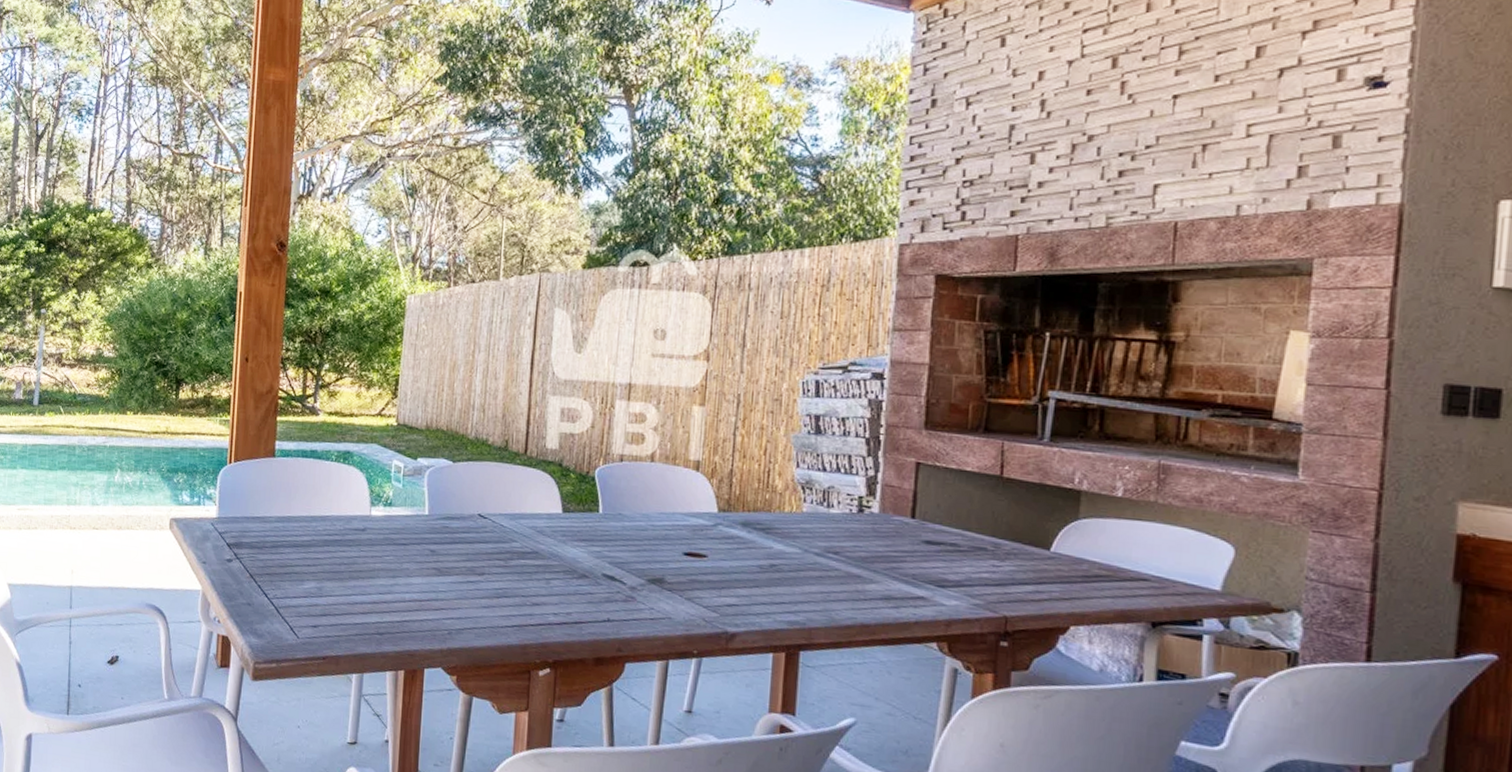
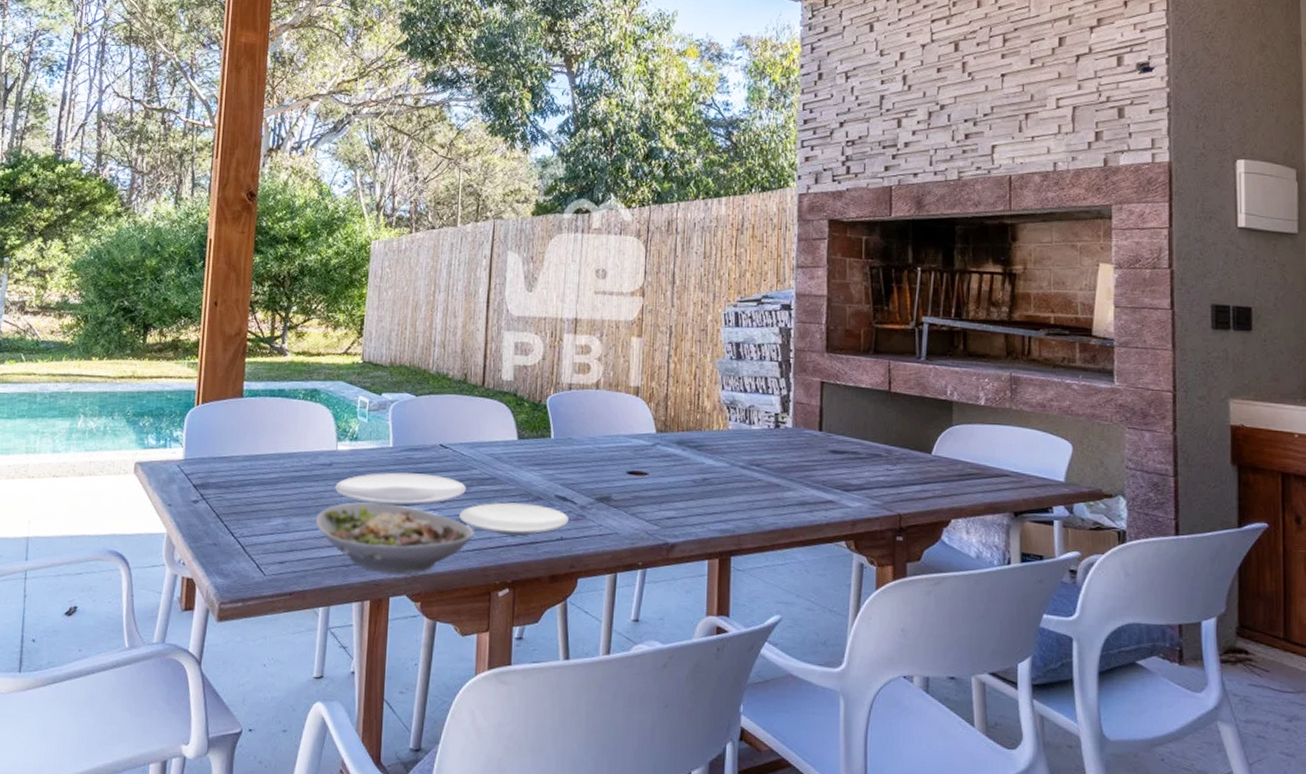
salad: none [348,569,514,648] -> present [315,502,474,575]
plate: none [368,541,506,577] -> present [335,472,466,507]
plate: none [498,578,618,615] -> present [459,502,570,536]

